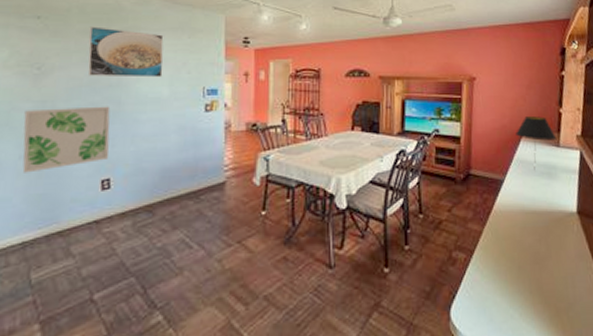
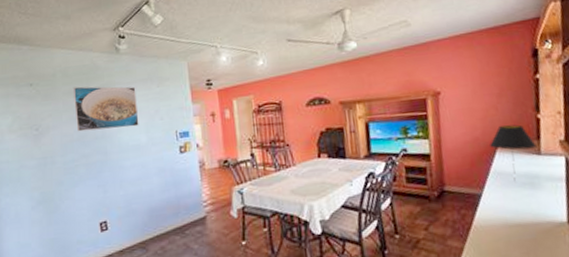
wall art: present [22,106,111,173] -> none [31,156,104,222]

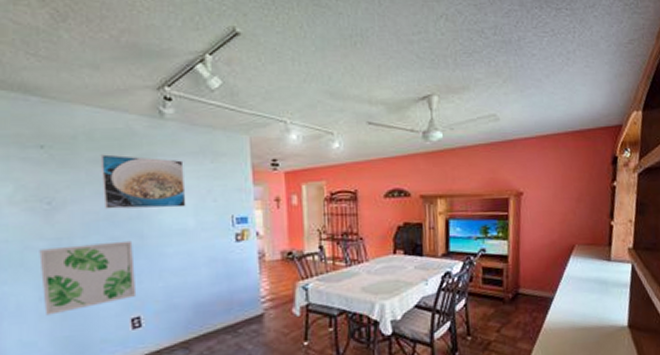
wall art: none [31,156,104,222] -> present [39,240,137,316]
table lamp: present [489,124,537,182] -> none [565,230,608,286]

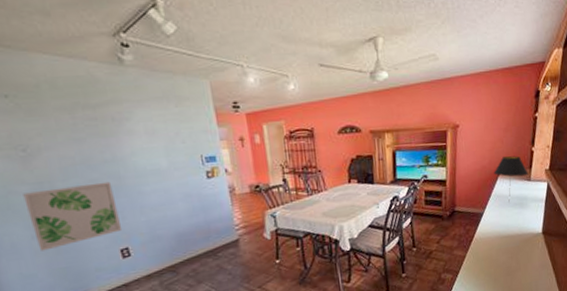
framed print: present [100,154,186,209] -> none [66,101,157,154]
table lamp: none [565,230,608,286] -> present [494,155,529,203]

